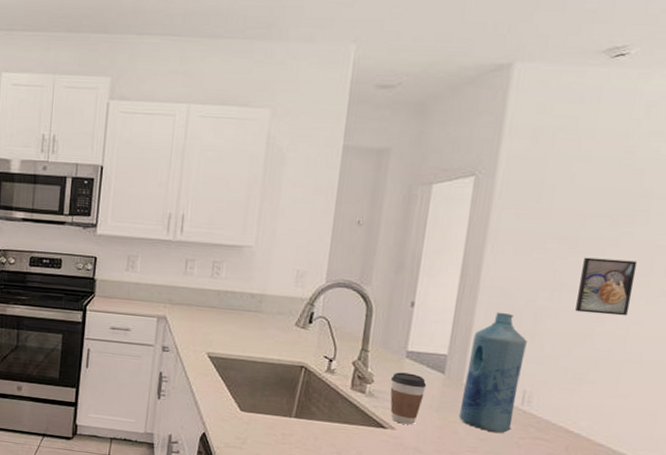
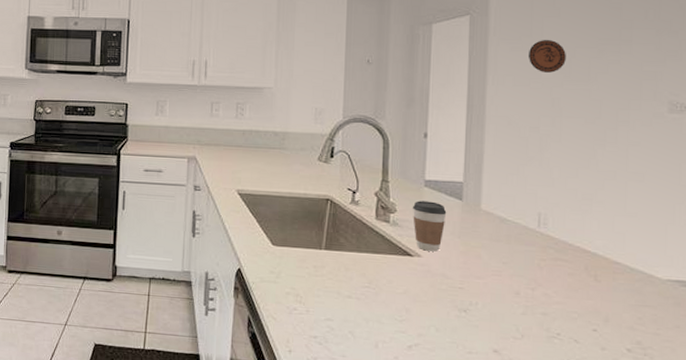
bottle: present [458,312,527,433] -> none [480,139,536,256]
decorative plate: none [533,207,576,243] -> present [529,40,566,73]
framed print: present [575,257,638,316] -> none [577,85,628,138]

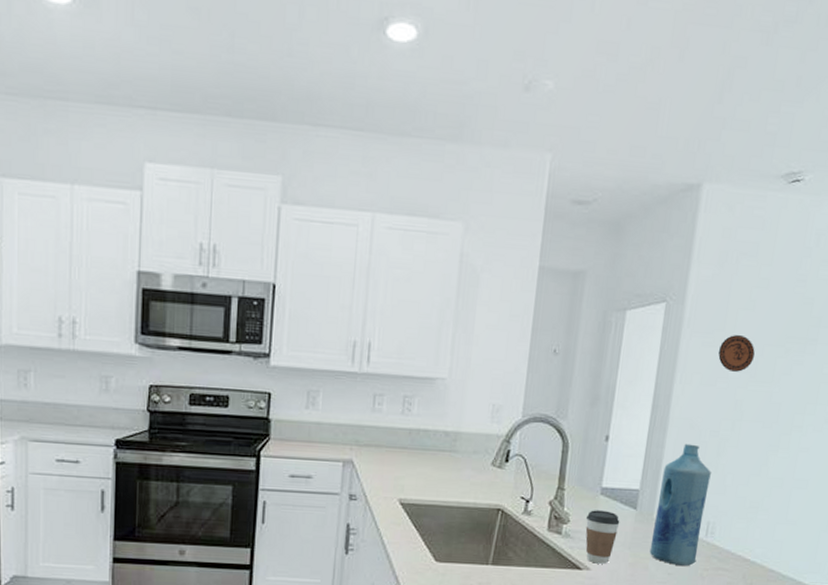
bottle: none [480,139,536,256] -> present [649,443,711,566]

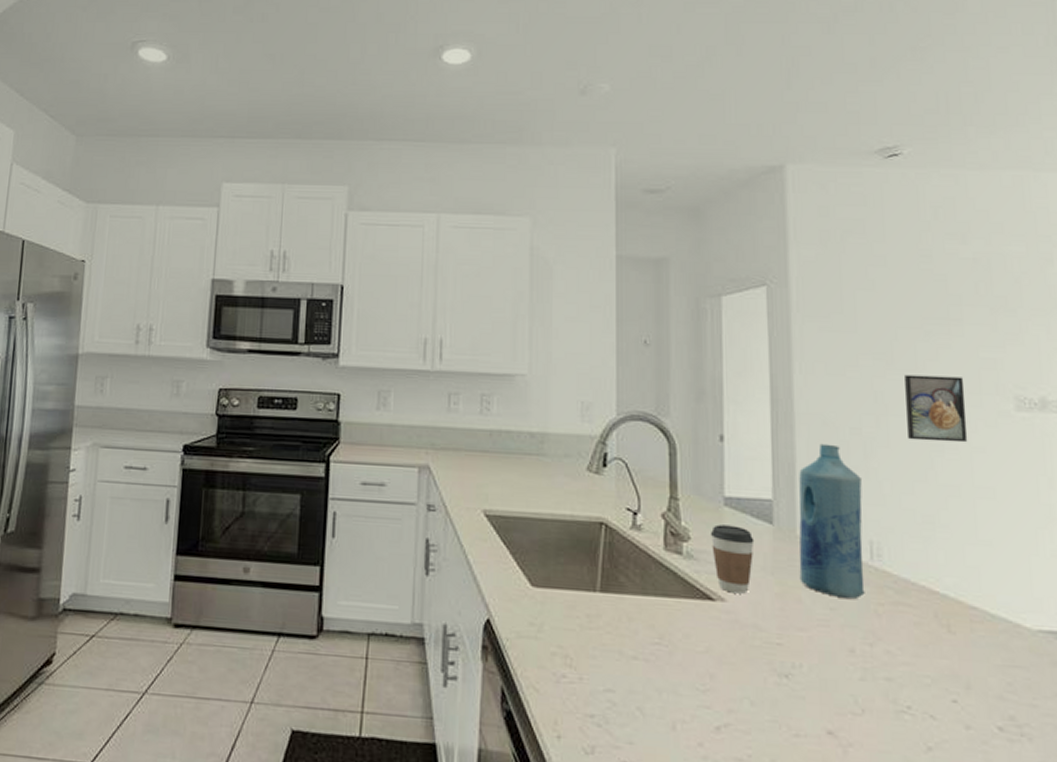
decorative plate: present [718,335,755,372] -> none [841,318,886,359]
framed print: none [753,386,807,444] -> present [905,374,968,443]

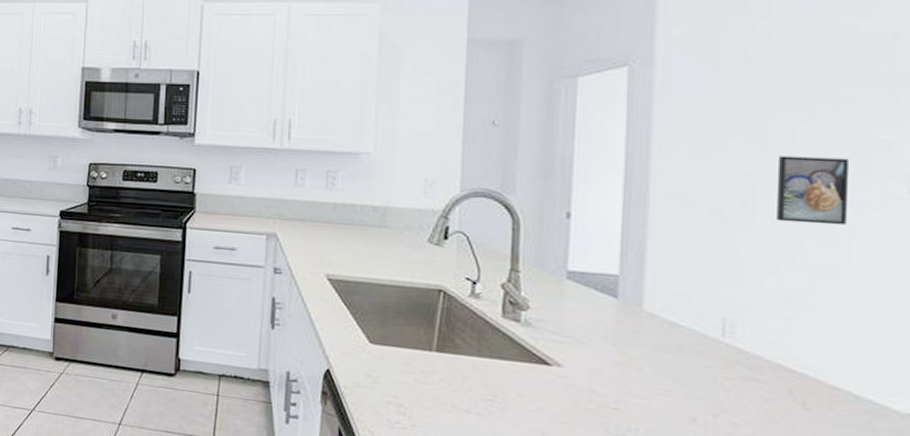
coffee cup: present [710,524,755,594] -> none [550,296,597,361]
bottle: present [798,443,865,599] -> none [642,223,719,372]

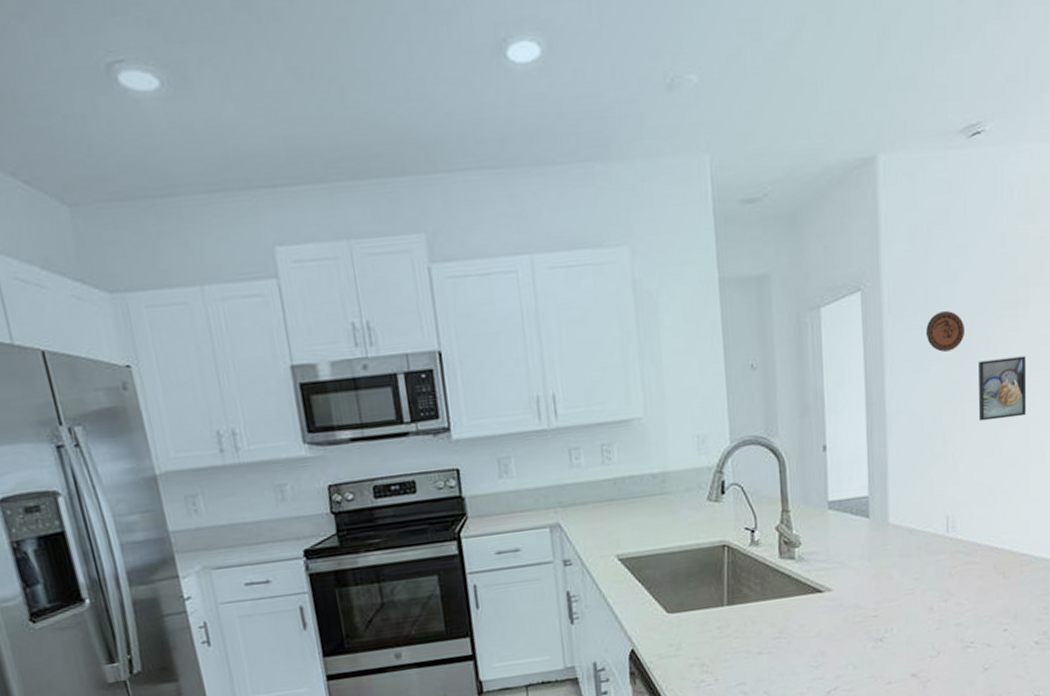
decorative plate: none [709,98,761,140] -> present [926,311,964,352]

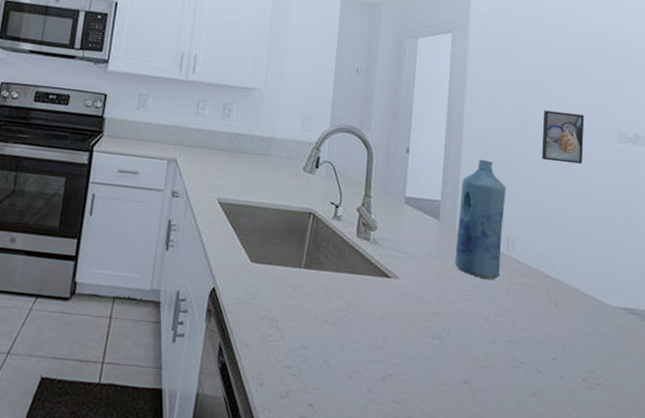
bottle: none [890,437,942,569] -> present [454,159,506,280]
decorative plate: present [926,311,964,352] -> none [502,63,534,96]

